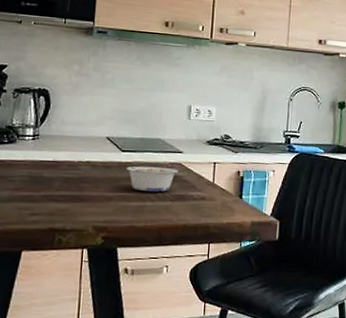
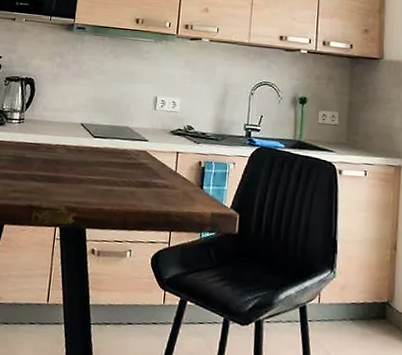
legume: present [126,166,178,192] -> none [97,151,143,177]

